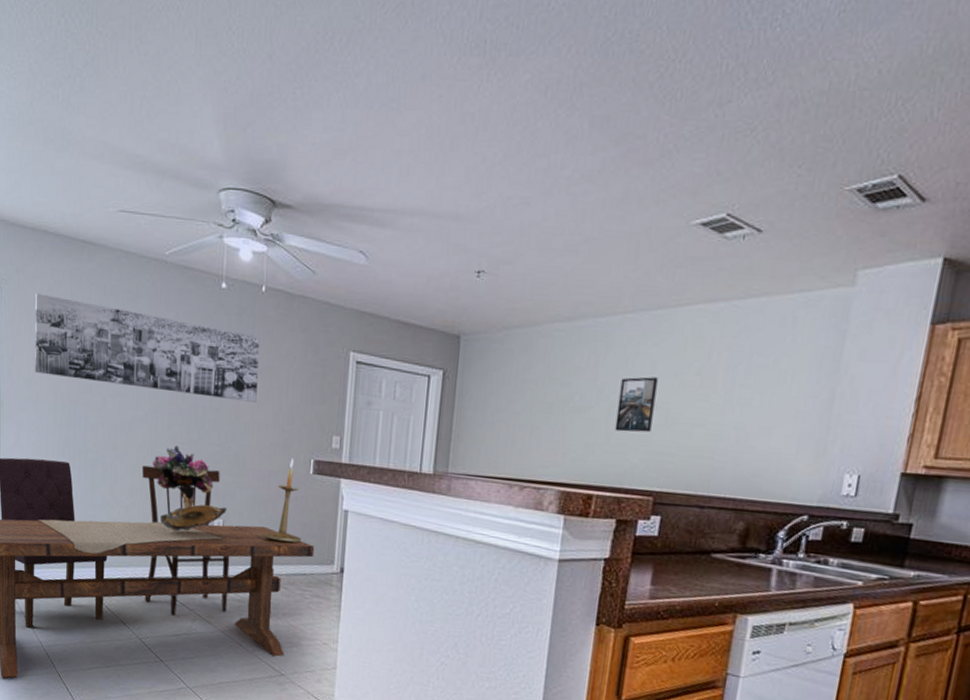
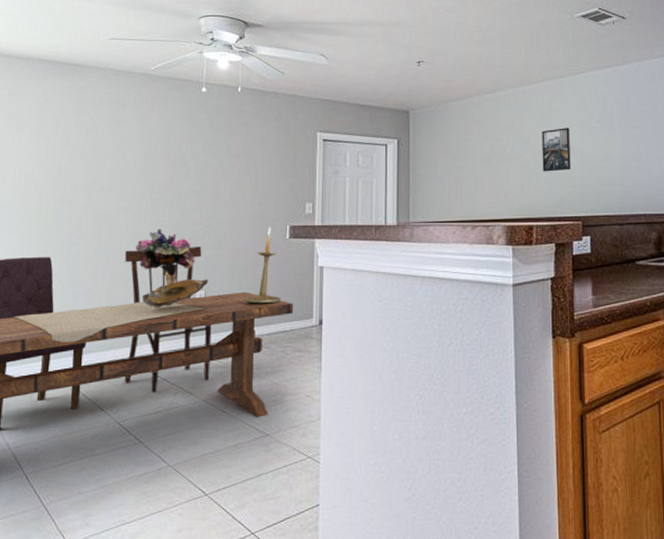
wall art: present [34,293,260,402] -> none [21,110,237,183]

